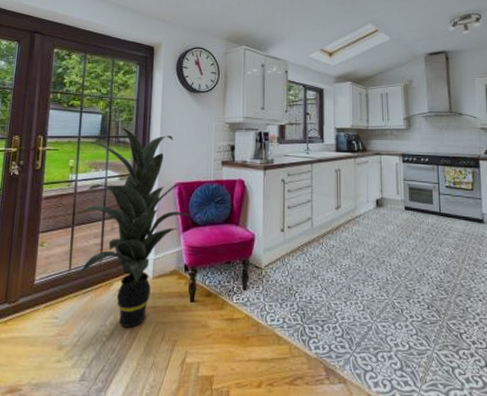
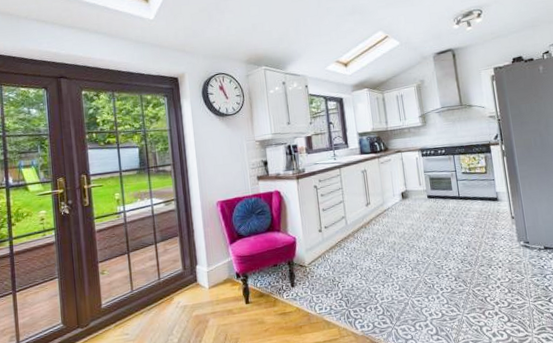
indoor plant: present [75,127,196,328] -> none [129,157,241,334]

